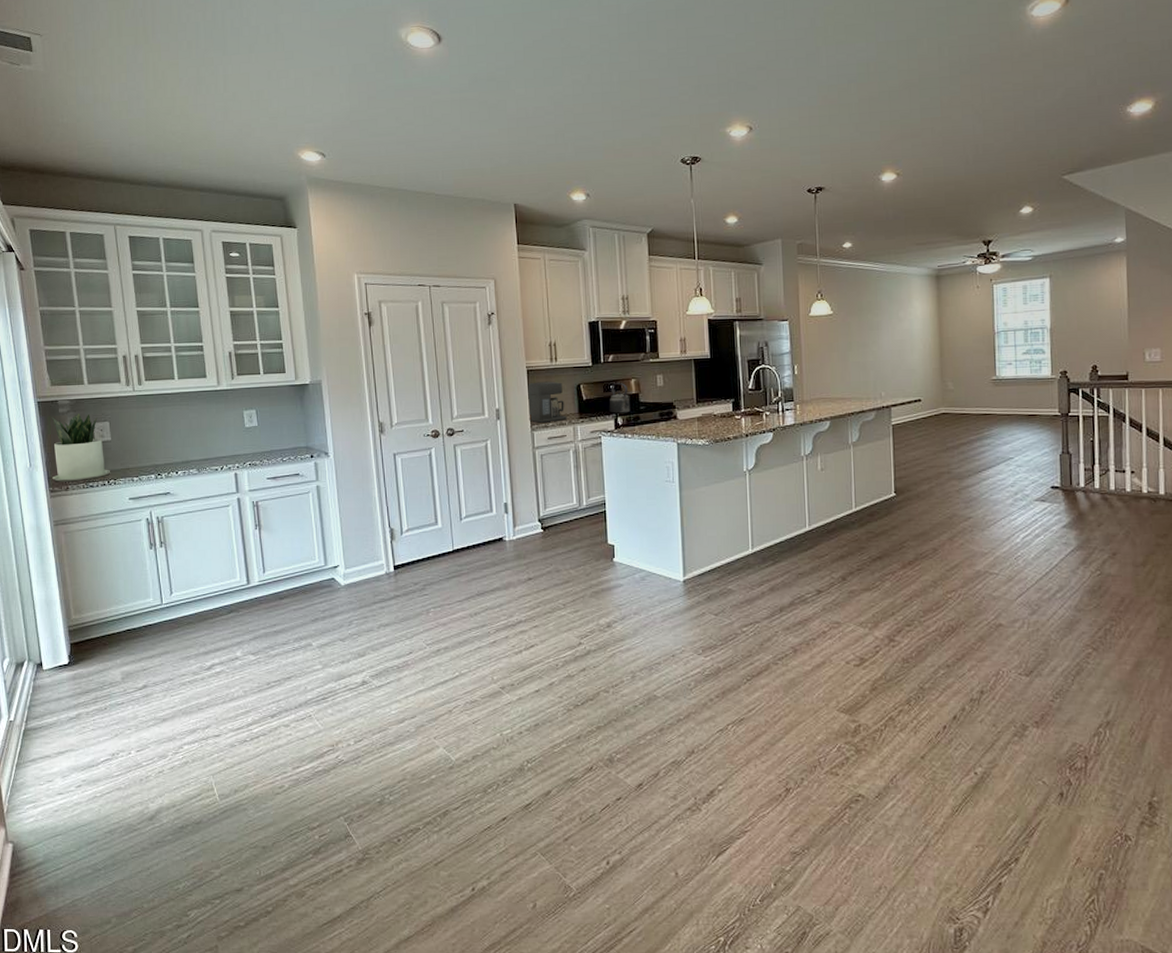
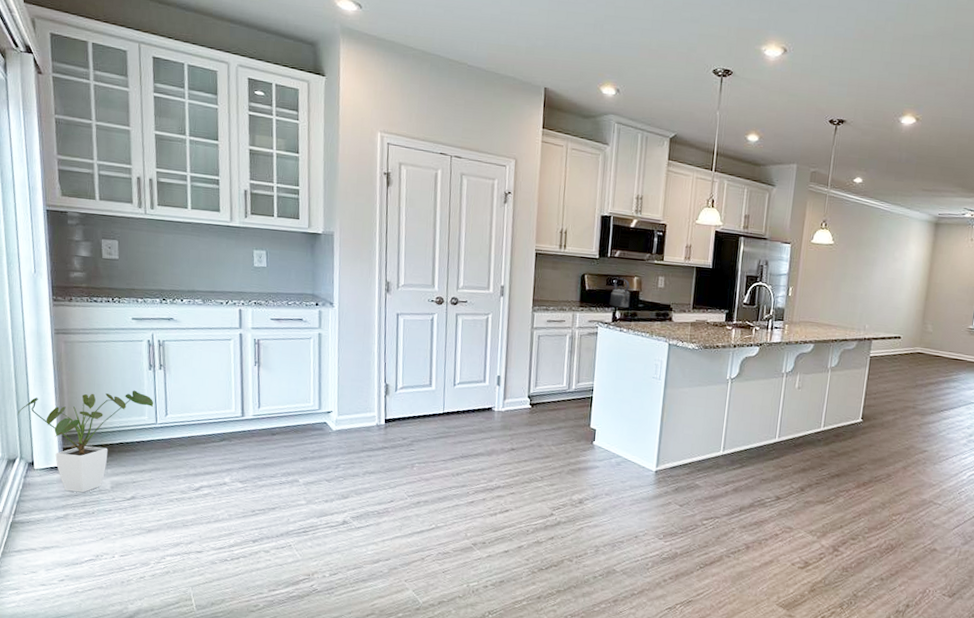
house plant: none [22,572,158,689] -> present [17,390,154,493]
planter: present [51,414,111,482] -> none [56,226,116,295]
coffee maker: present [528,381,567,424] -> none [531,265,568,307]

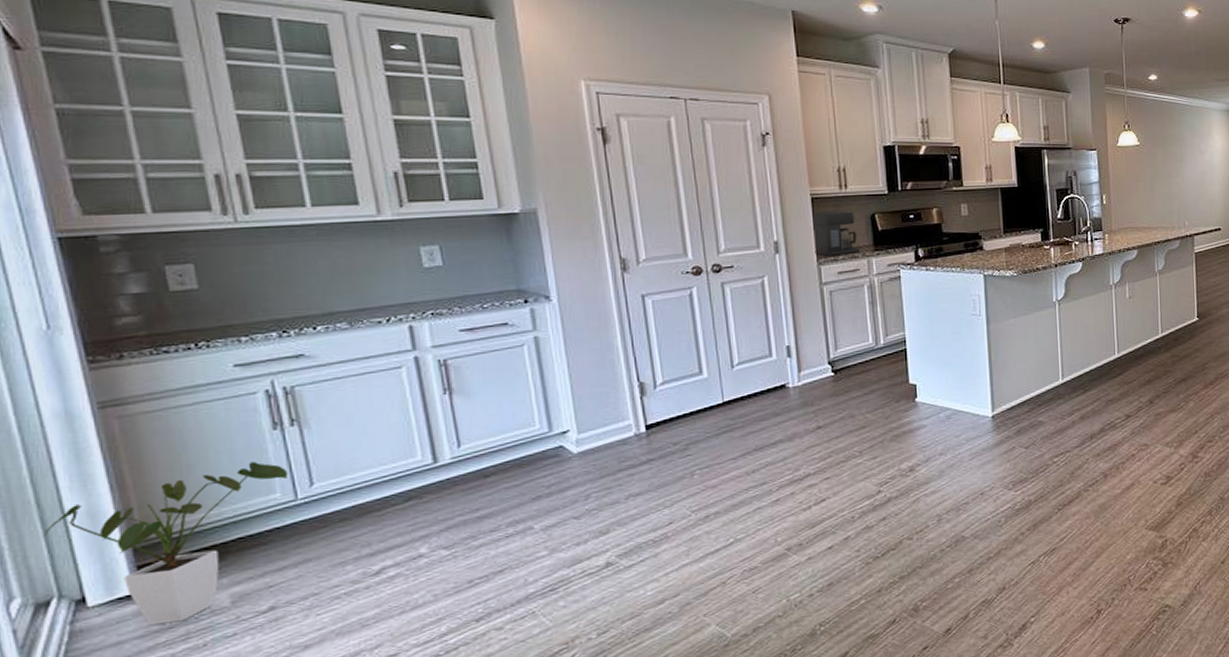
coffee maker: none [531,265,568,307] -> present [812,210,860,257]
kettle: present [609,278,631,309] -> none [908,212,933,245]

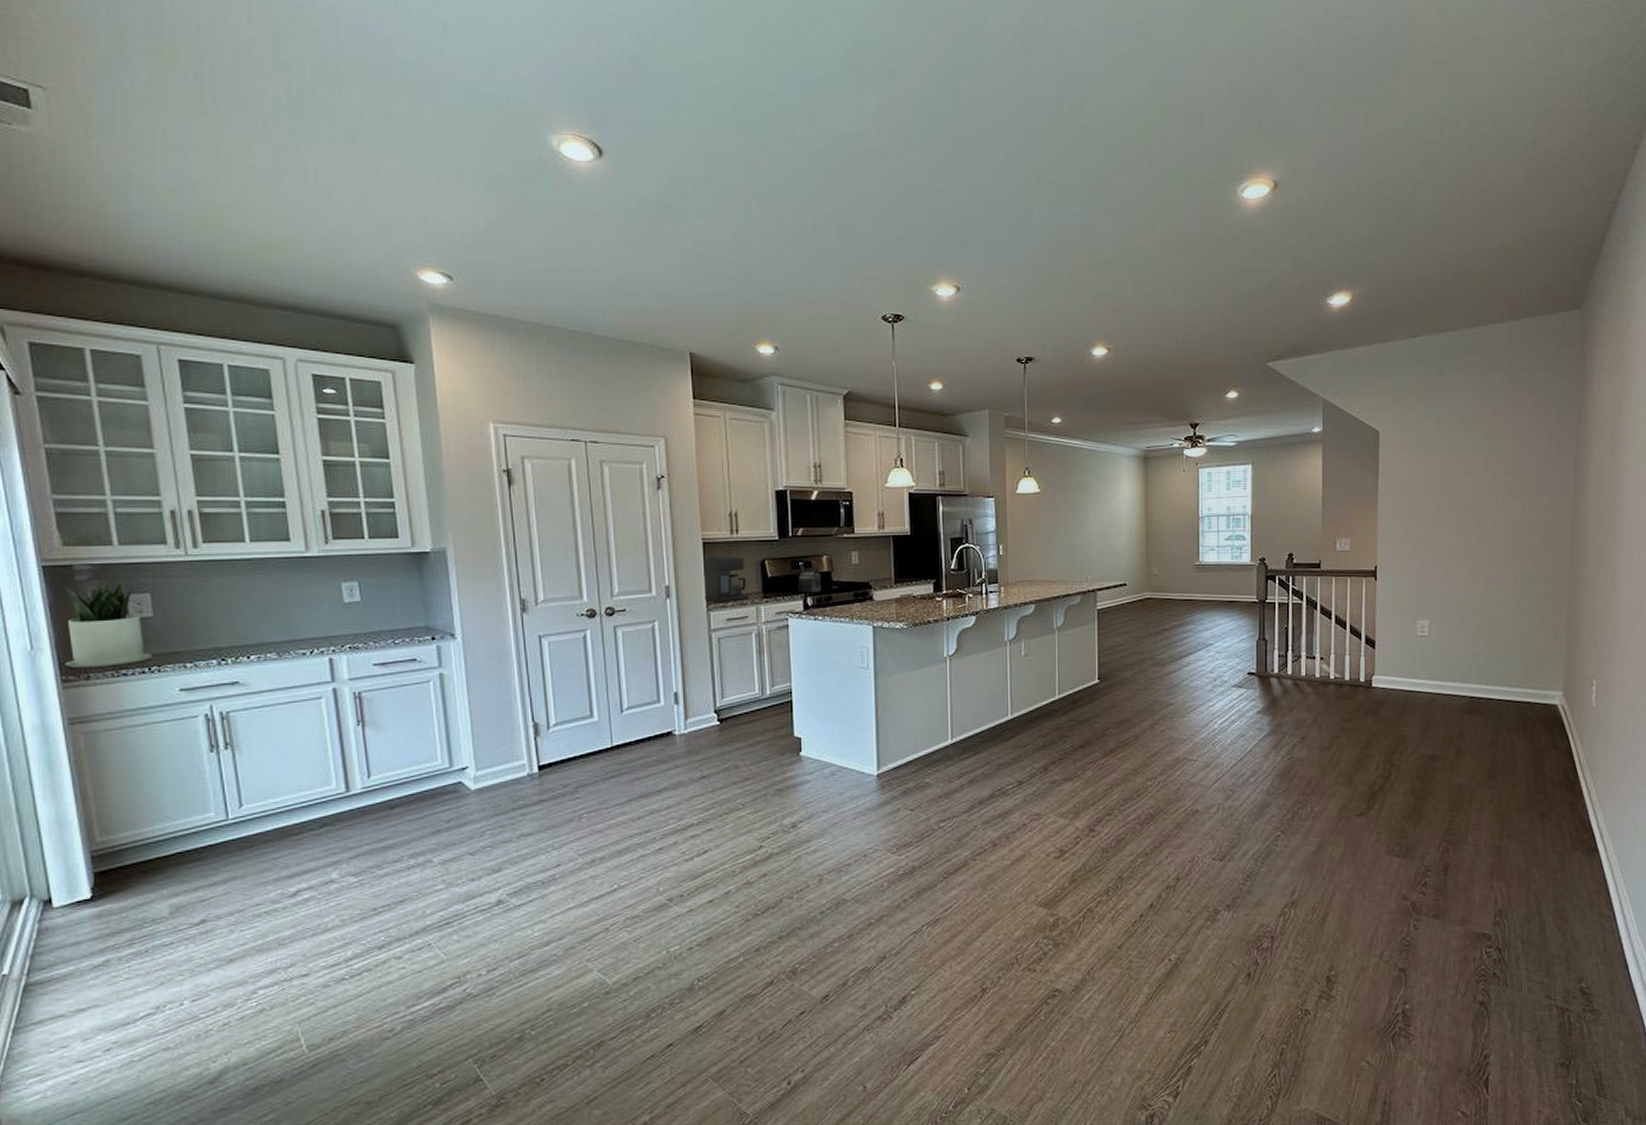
house plant: present [44,461,289,625] -> none [21,781,222,929]
planter: none [86,253,200,349] -> present [64,582,153,669]
kettle: none [908,212,933,245] -> present [797,559,822,593]

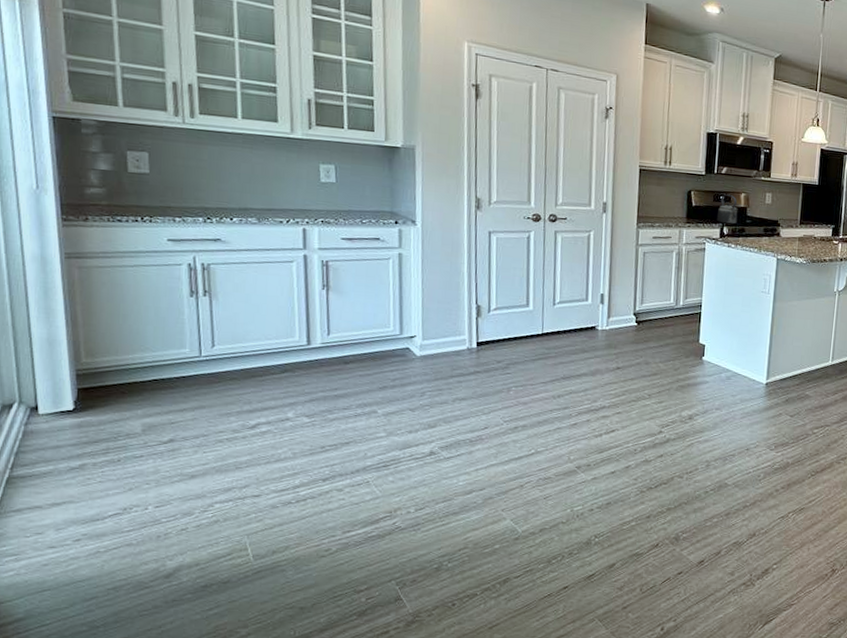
planter: present [64,582,153,669] -> none [66,135,147,214]
coffee maker: present [704,556,749,604] -> none [636,181,675,223]

